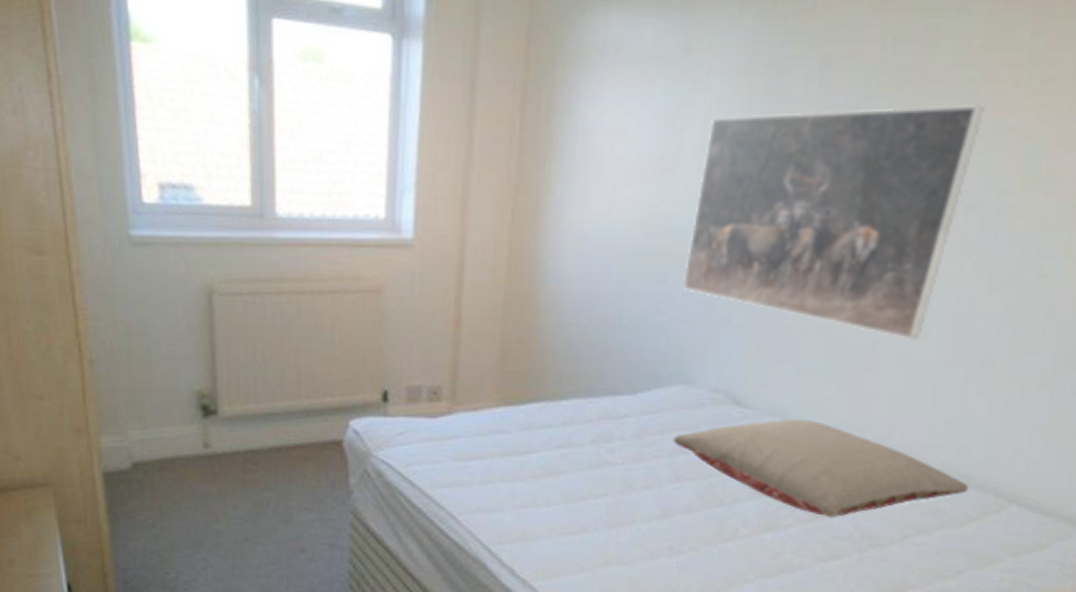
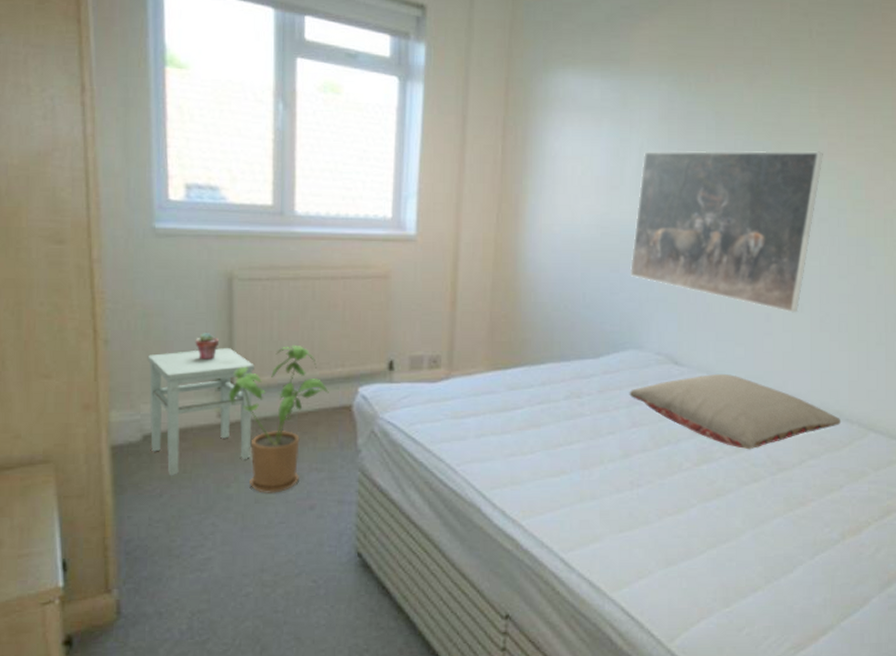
stool: none [131,372,239,506] -> present [147,348,254,475]
potted succulent: none [177,354,202,384] -> present [195,333,220,360]
house plant: none [214,369,318,532] -> present [229,344,329,493]

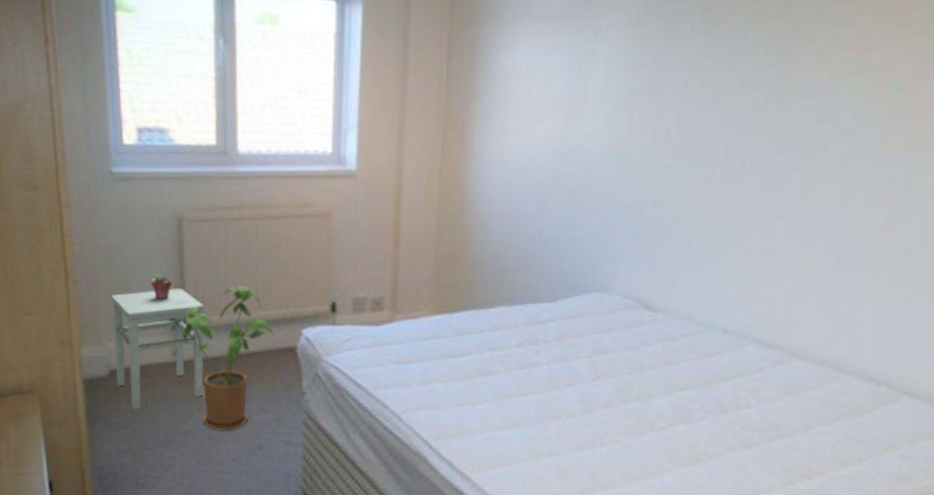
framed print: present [629,150,823,313] -> none [593,46,849,249]
pillow: present [629,373,842,450] -> none [592,321,864,411]

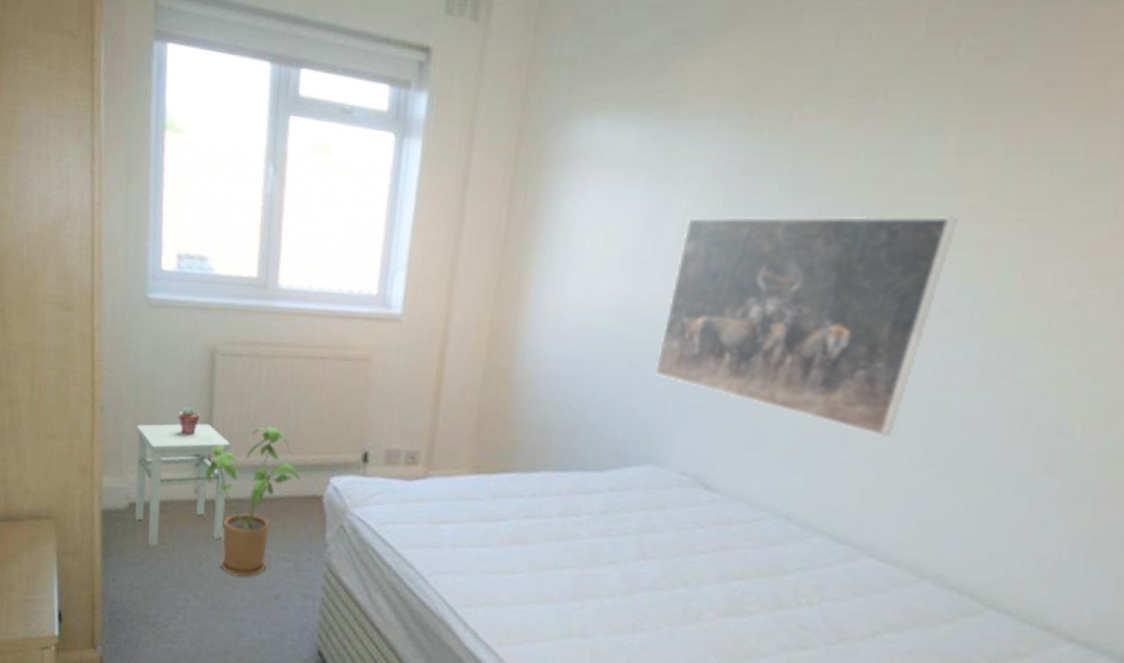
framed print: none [593,46,849,249] -> present [654,215,958,437]

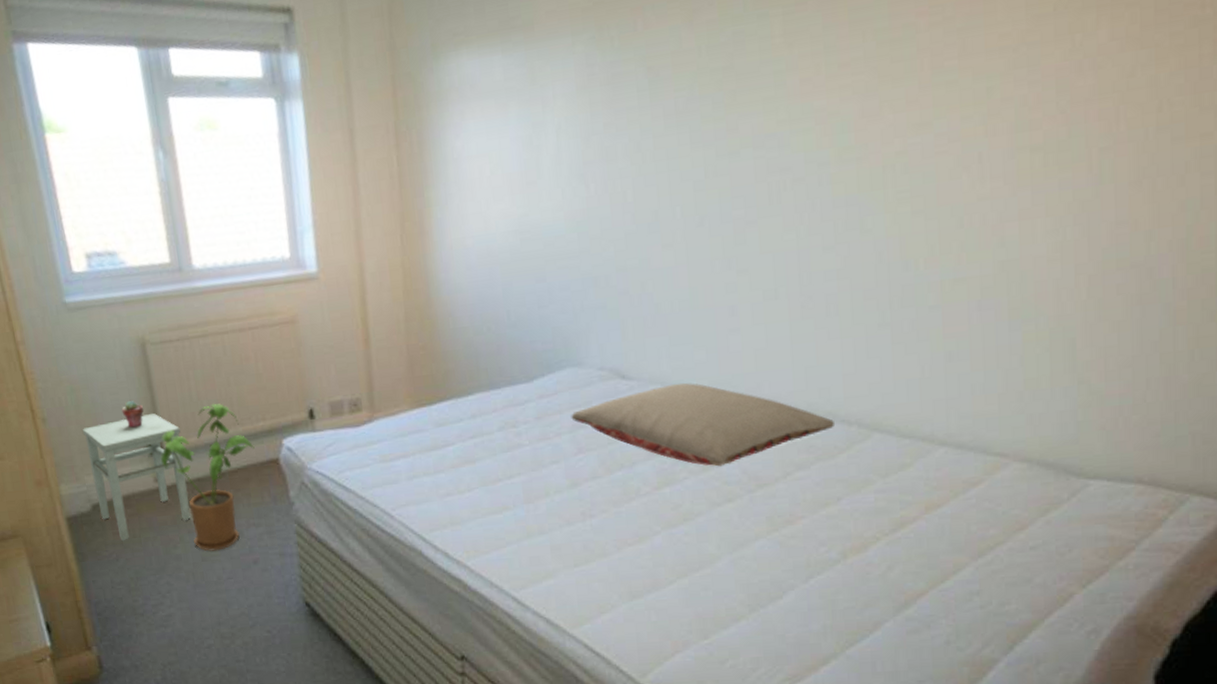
pillow: none [640,505,944,608] -> present [571,383,836,467]
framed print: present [654,215,958,437] -> none [558,93,794,302]

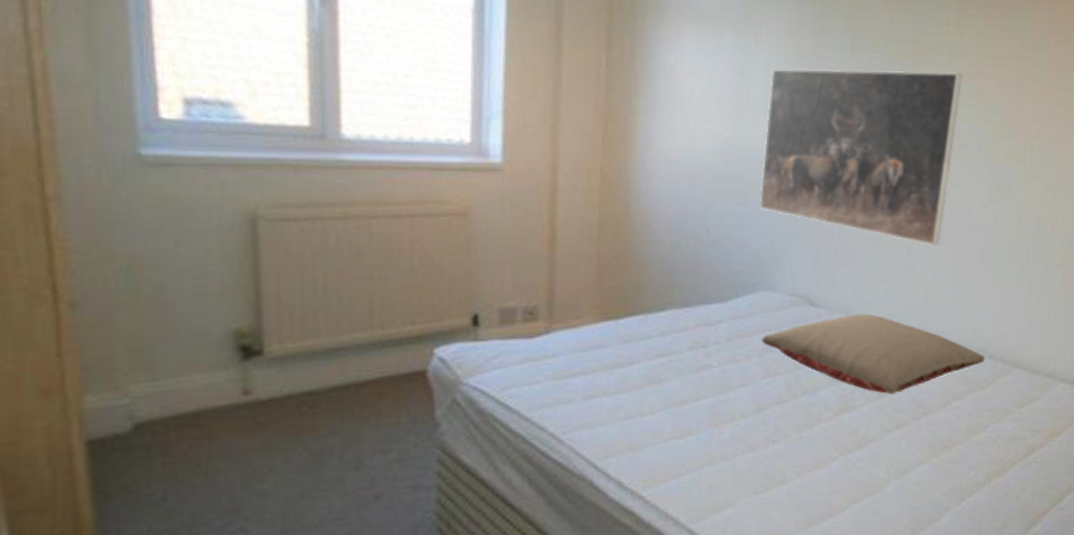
stool: present [82,413,191,540] -> none [136,307,292,472]
potted succulent: present [121,401,144,428] -> none [206,289,242,323]
house plant: present [161,403,255,551] -> none [258,299,395,485]
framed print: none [558,93,794,302] -> present [758,67,963,246]

